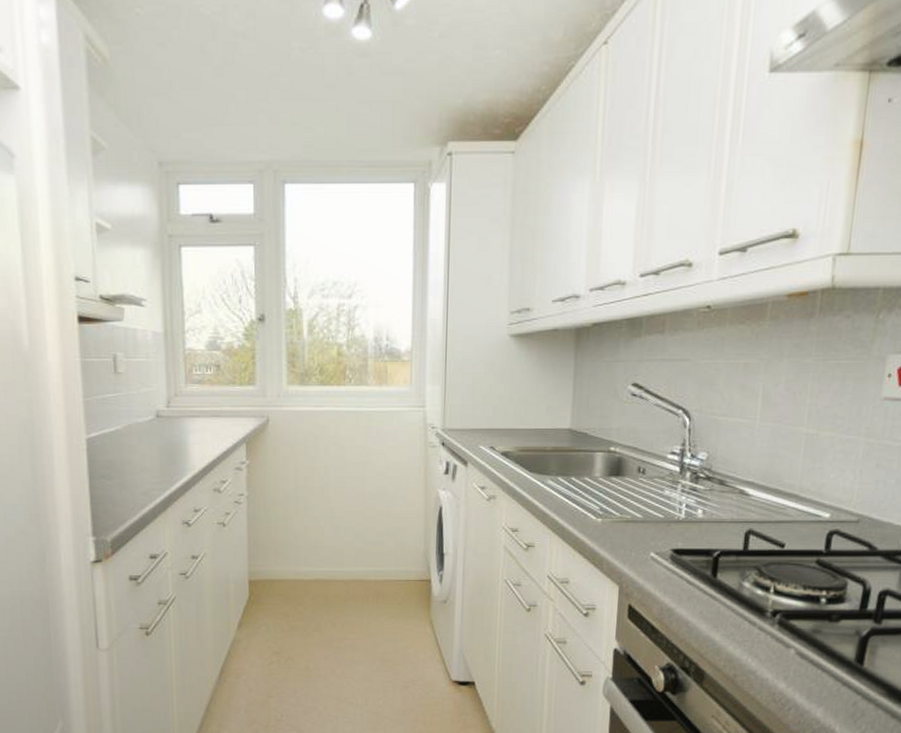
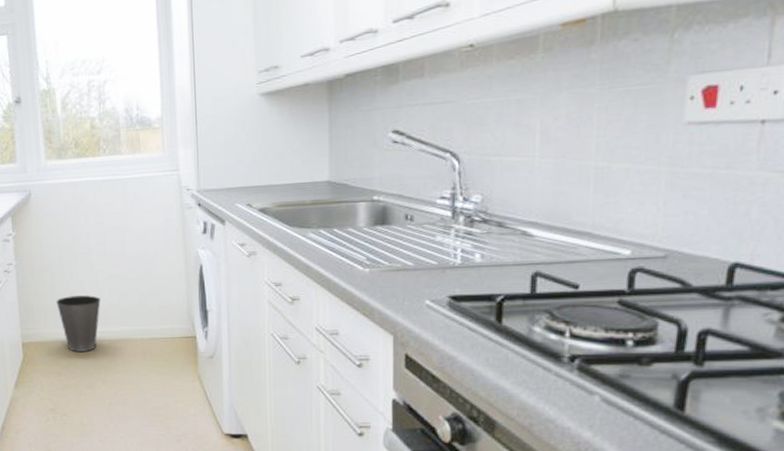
waste basket: none [289,531,336,592] -> present [56,294,101,352]

